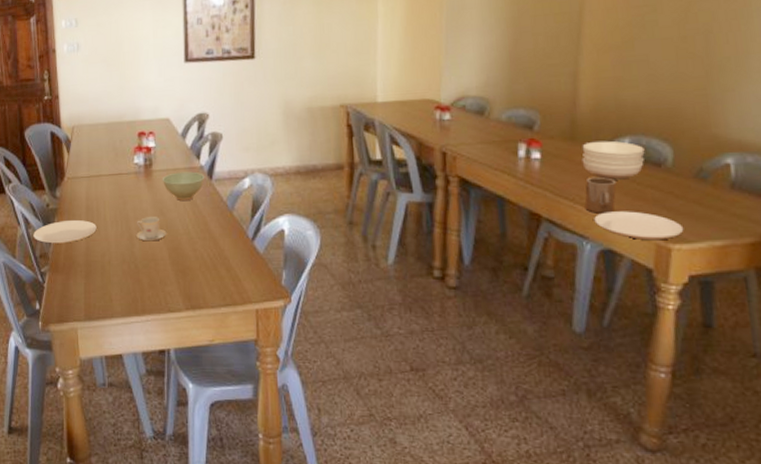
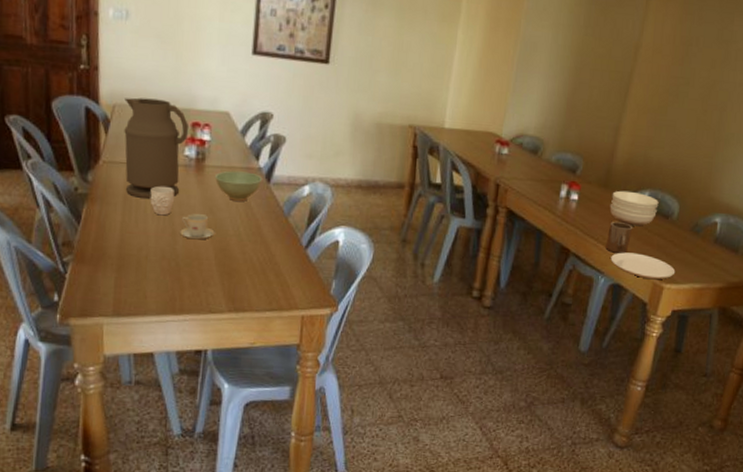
plate: present [33,219,97,244] -> none [56,207,135,233]
water jug: none [81,116,136,207] -> present [124,97,190,199]
cup: none [108,194,130,222] -> present [150,186,175,216]

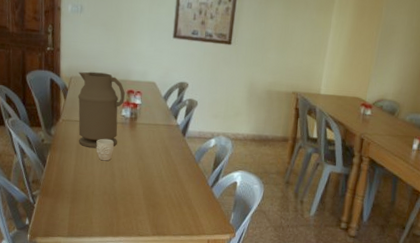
teacup: present [180,214,215,240] -> none [118,160,144,180]
bowl: present [214,171,263,201] -> none [144,127,180,151]

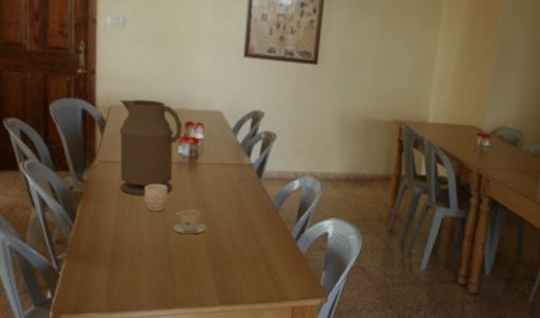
teacup: none [118,160,144,180] -> present [173,210,207,235]

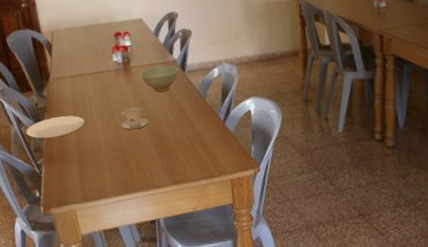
plate: none [50,205,128,230] -> present [26,115,85,139]
water jug: present [119,99,183,196] -> none [59,19,115,103]
cup: present [144,183,169,212] -> none [92,89,113,115]
bowl: none [207,167,254,196] -> present [140,65,179,92]

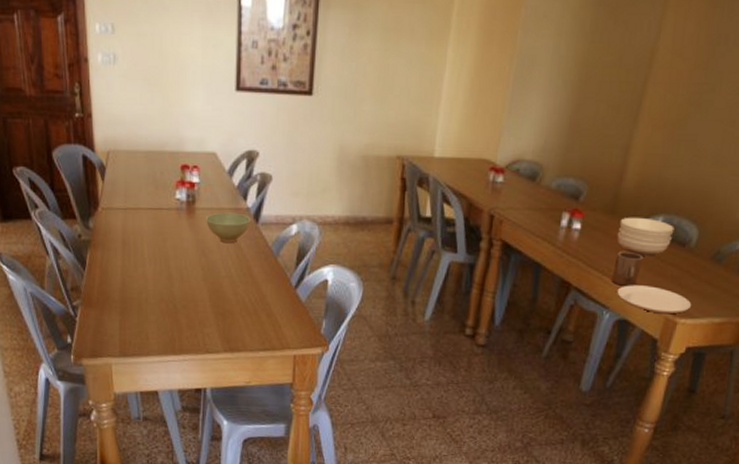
plate: present [26,115,85,139] -> none [64,253,133,278]
teacup: present [120,108,149,130] -> none [176,257,208,282]

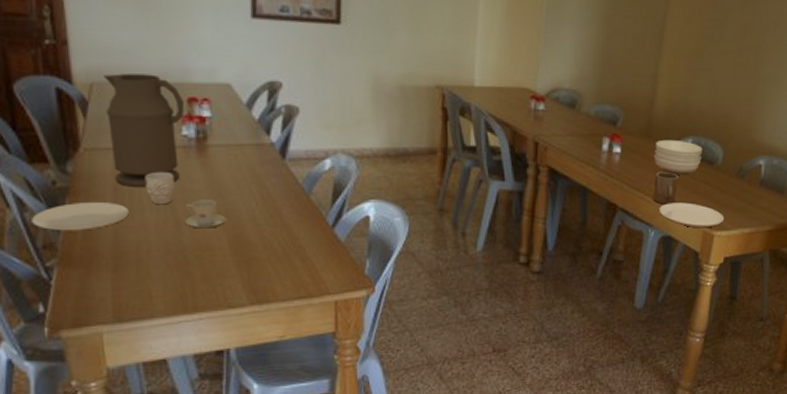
plate: none [64,253,133,278] -> present [32,201,129,231]
water jug: none [117,143,179,243] -> present [103,73,185,187]
cup: none [146,230,169,260] -> present [145,171,176,205]
teacup: none [176,257,208,282] -> present [185,200,226,229]
bowl: present [205,212,251,243] -> none [220,149,276,182]

